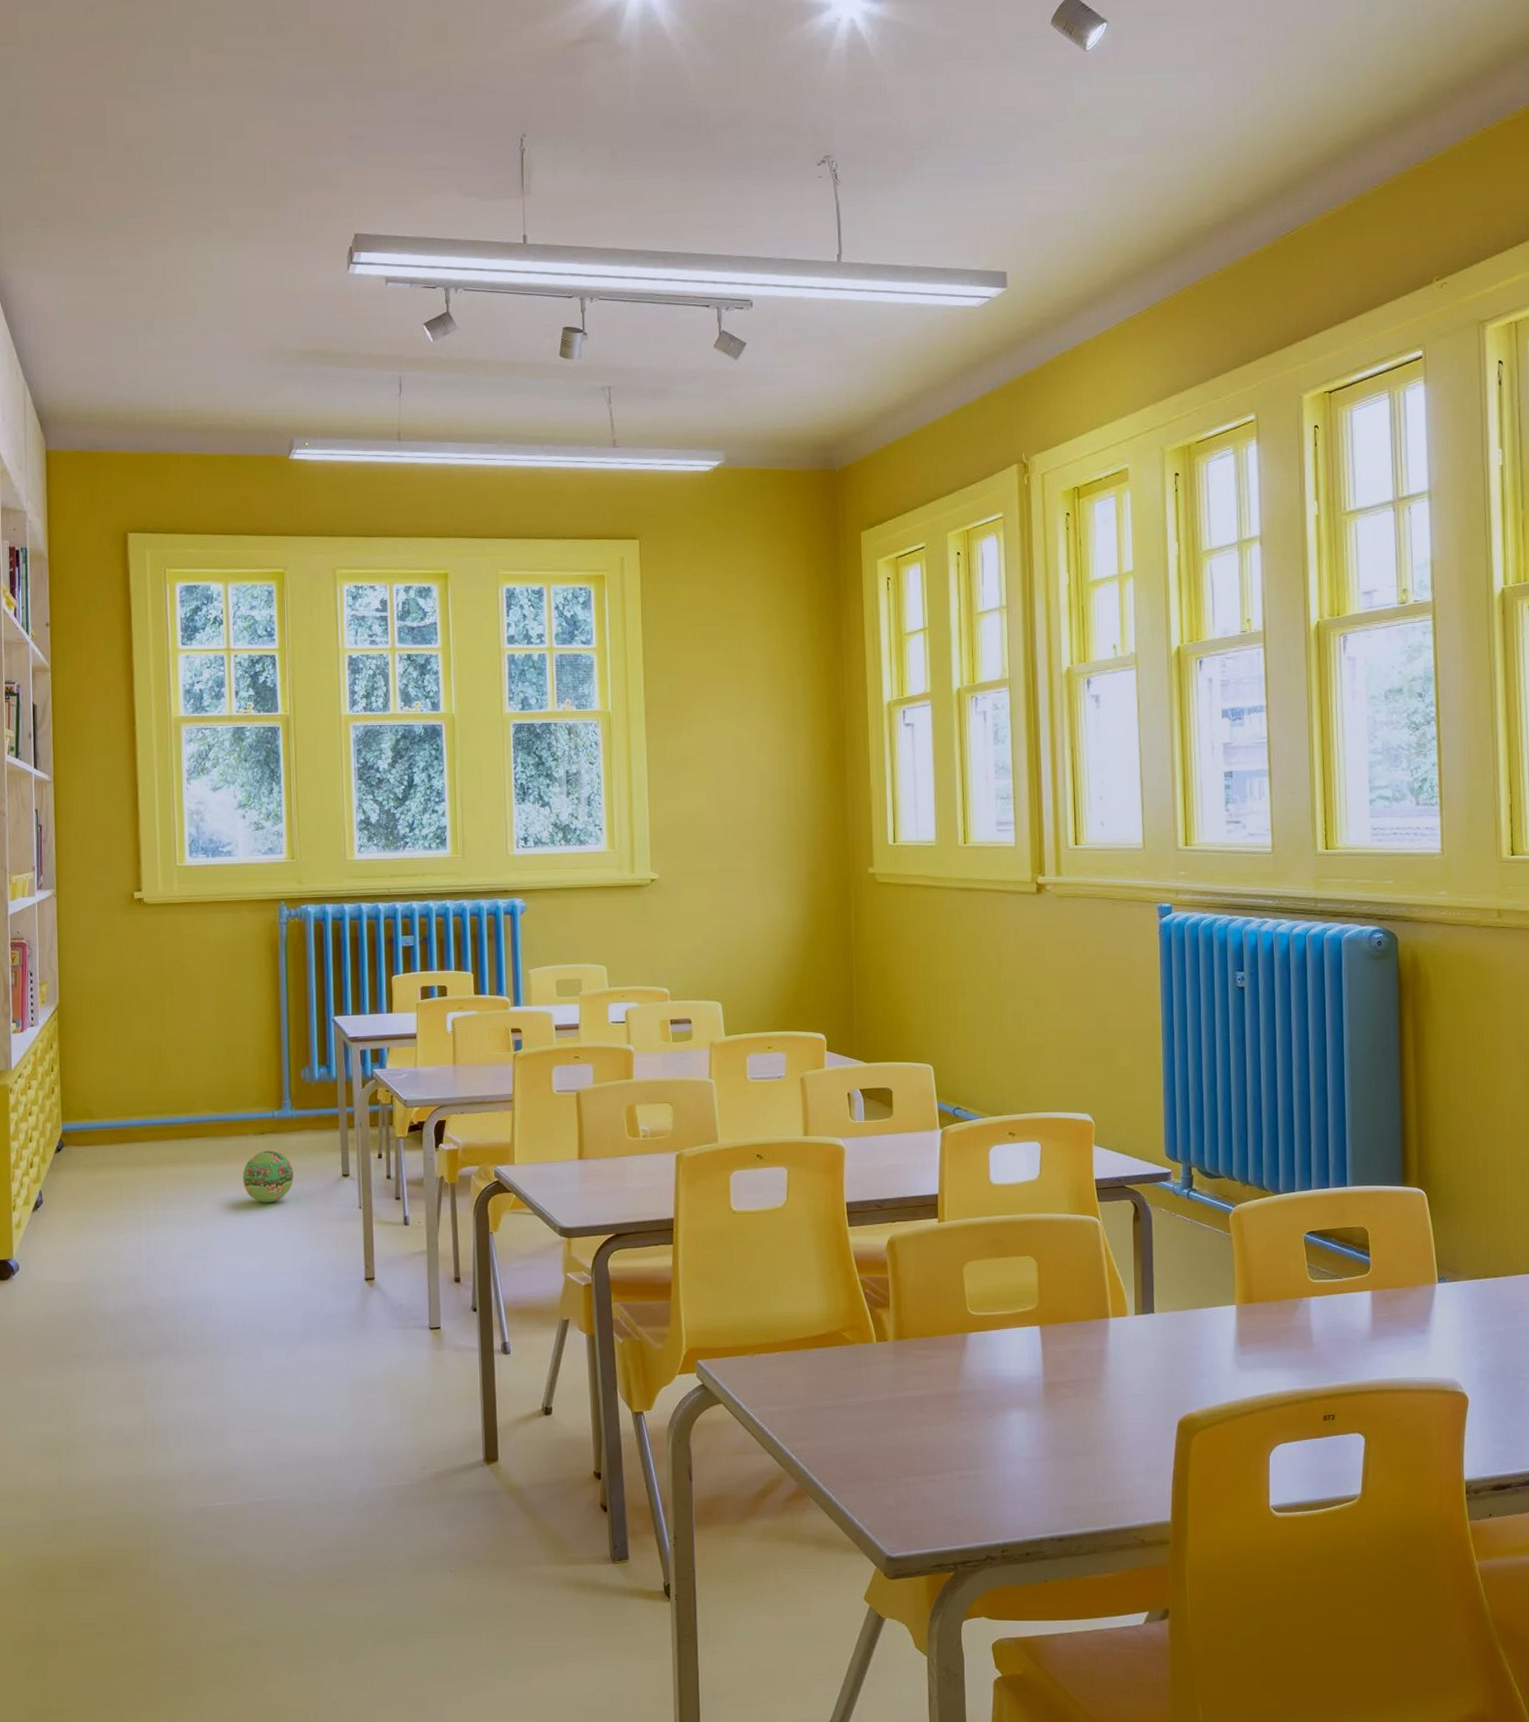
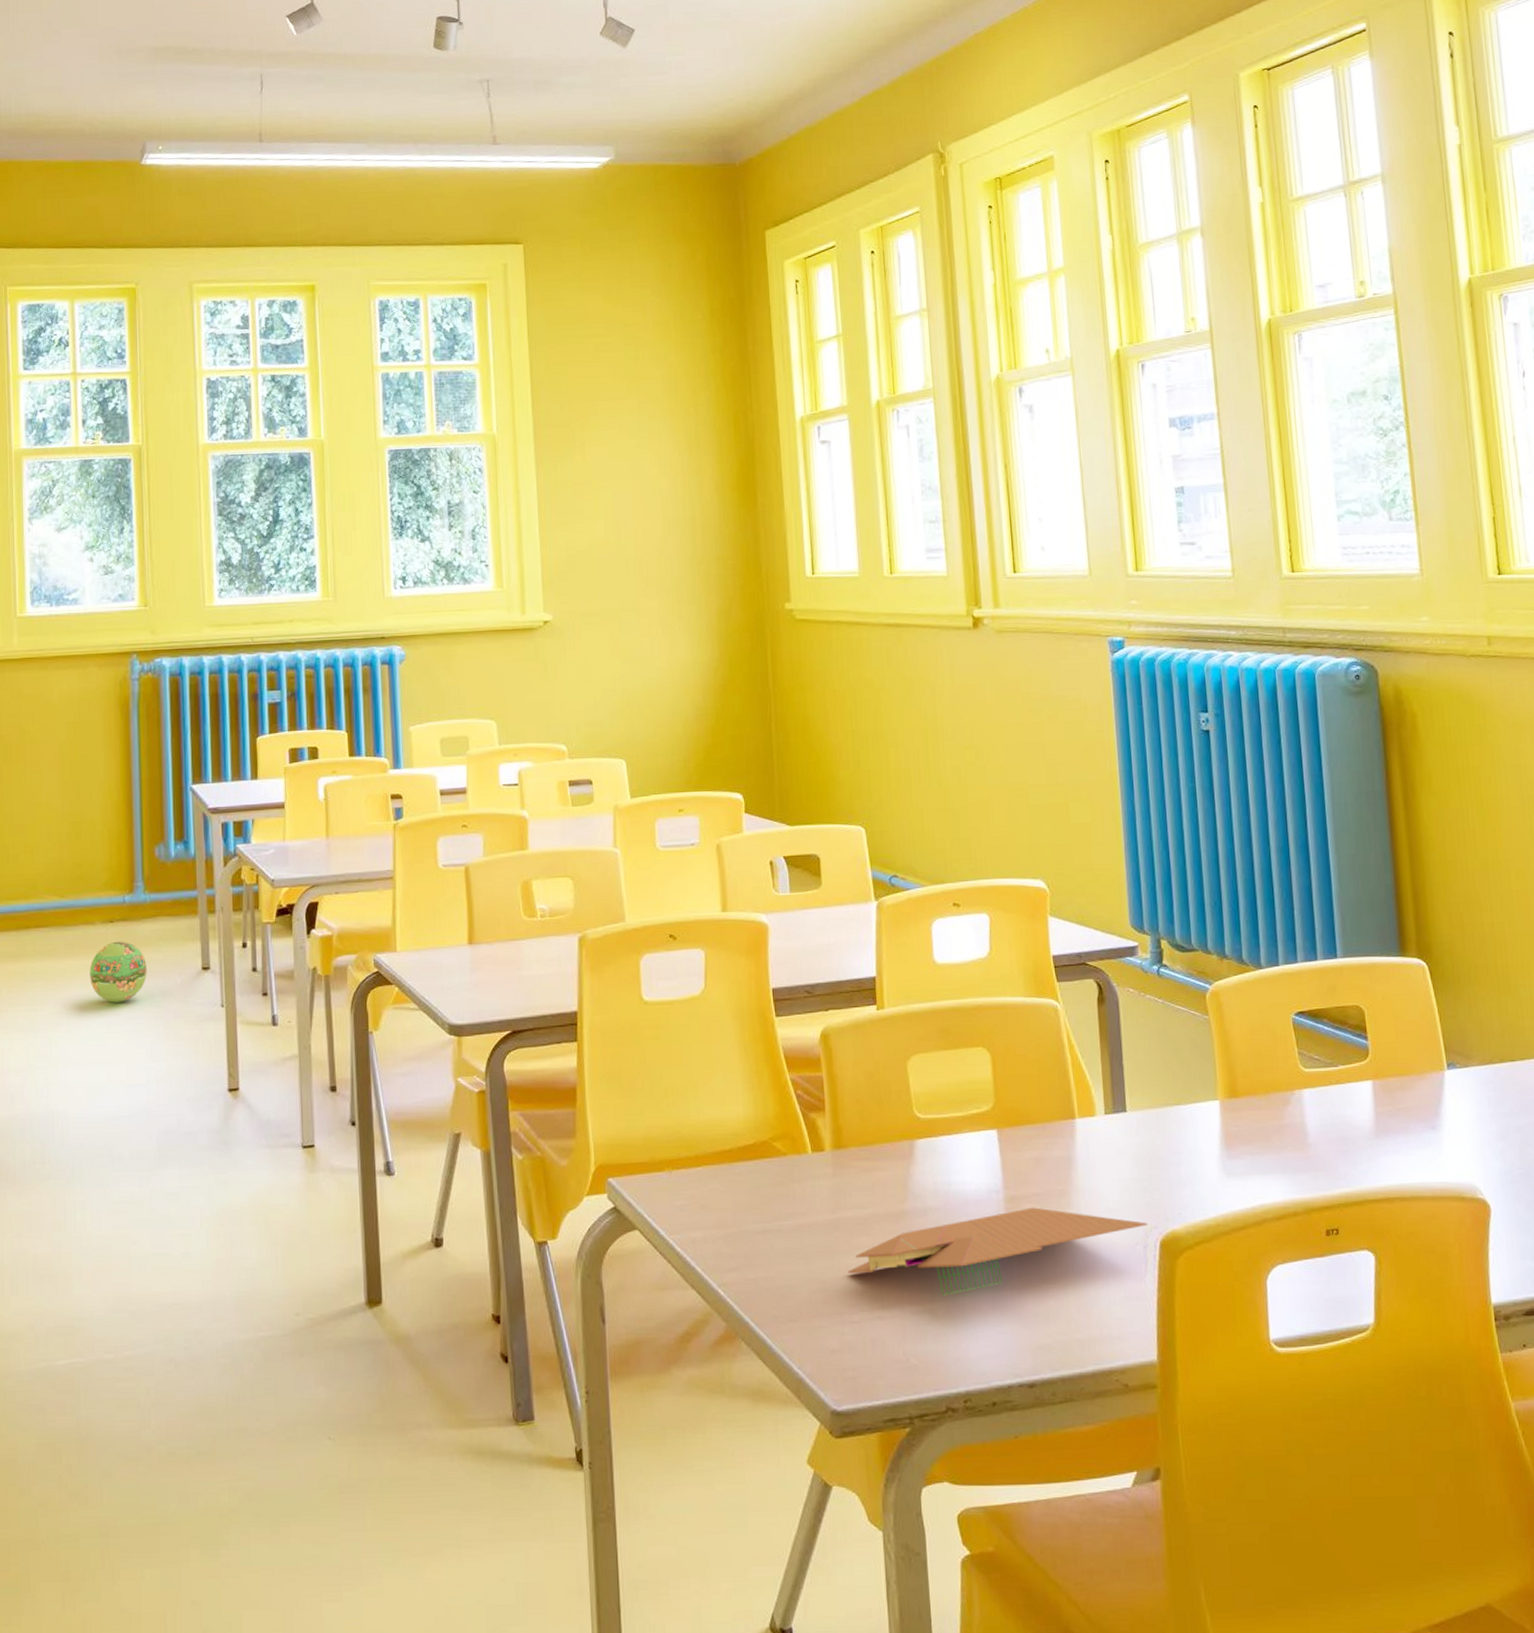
papers: none [904,1392,1168,1464] -> present [847,1207,1148,1296]

